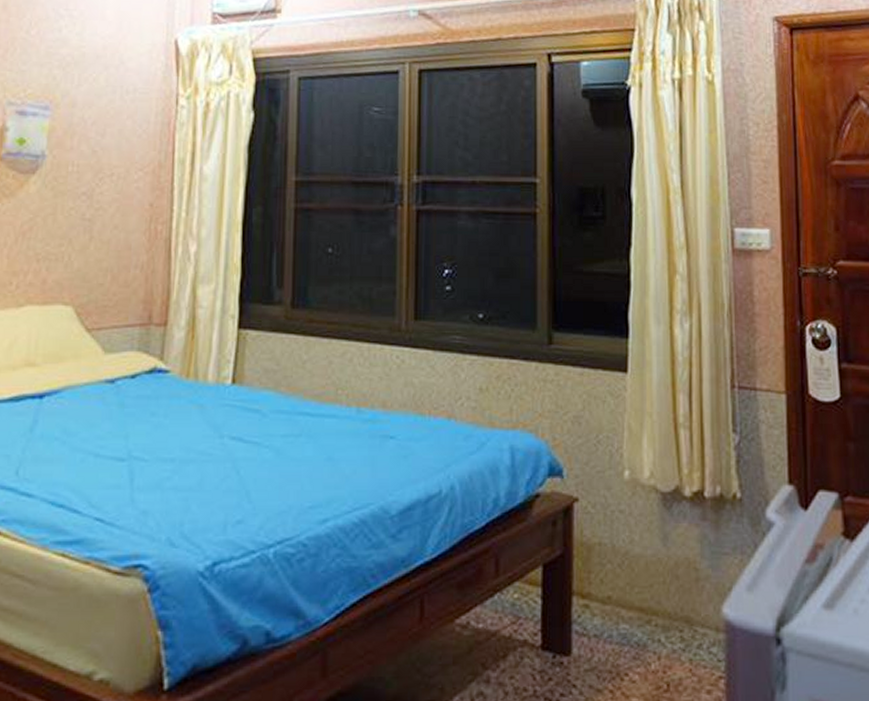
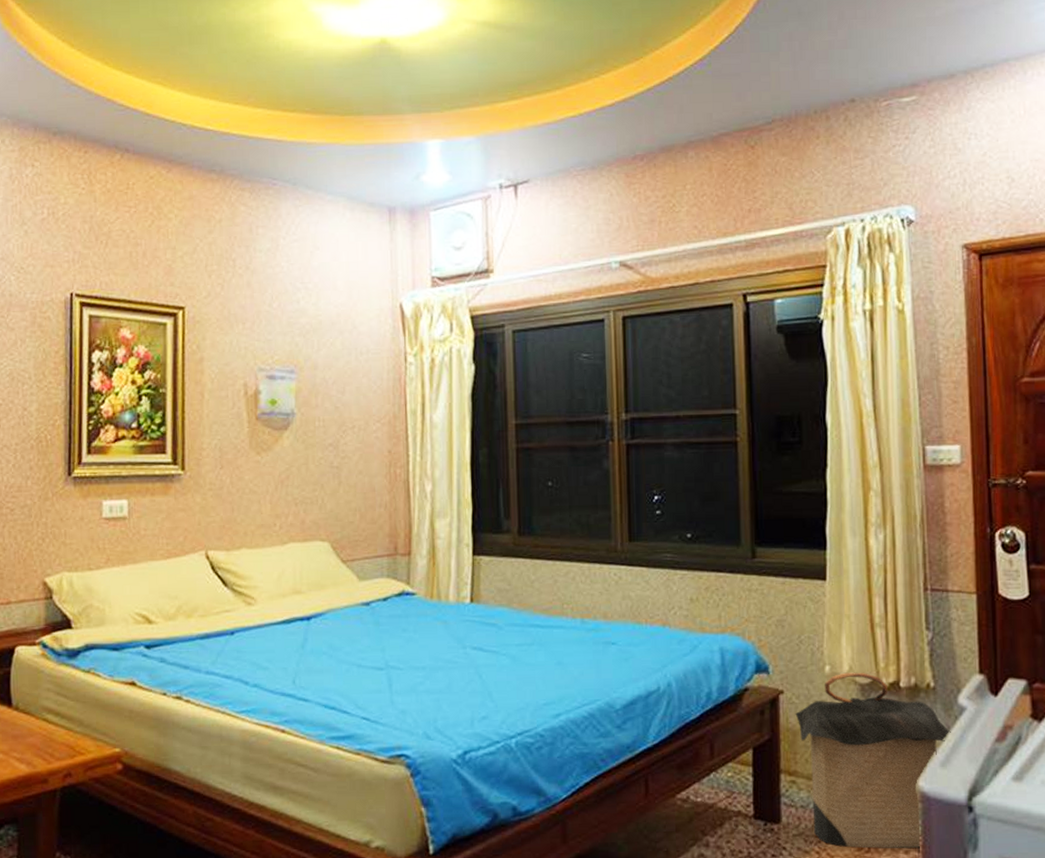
laundry hamper: none [590,479,758,688] -> present [795,672,951,849]

